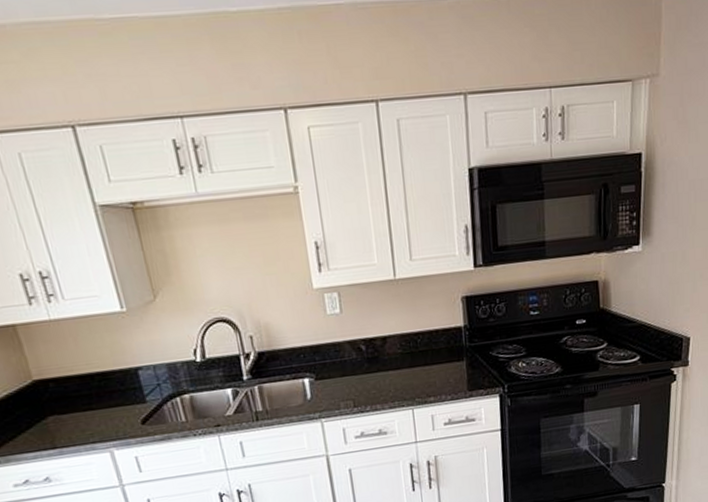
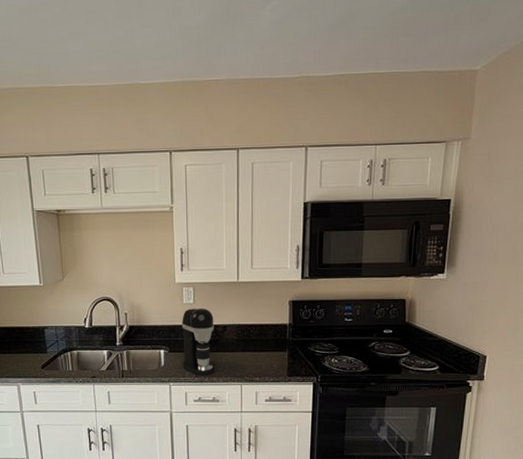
coffee maker: none [327,317,379,405] -> present [181,307,216,376]

